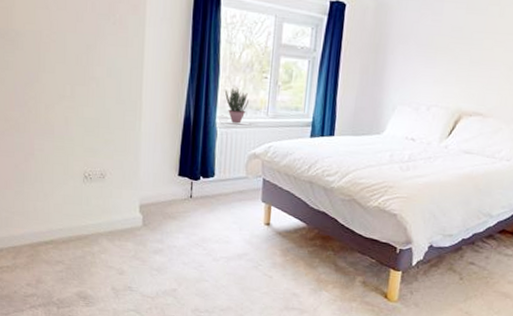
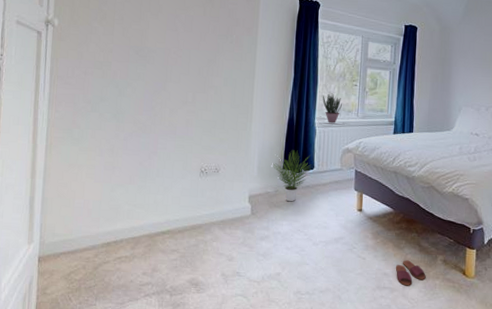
potted plant: none [167,154,212,213] -> present [273,150,312,202]
slippers: none [307,280,341,308] -> present [396,260,426,286]

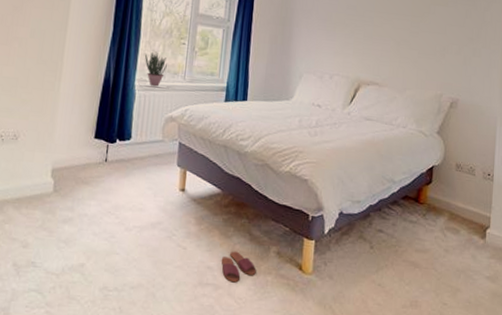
potted plant: present [273,150,312,202] -> none [83,116,129,178]

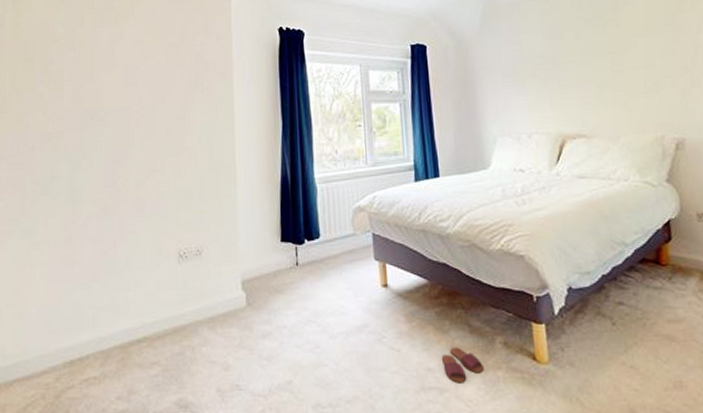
potted plant: present [144,52,167,87] -> none [319,139,345,177]

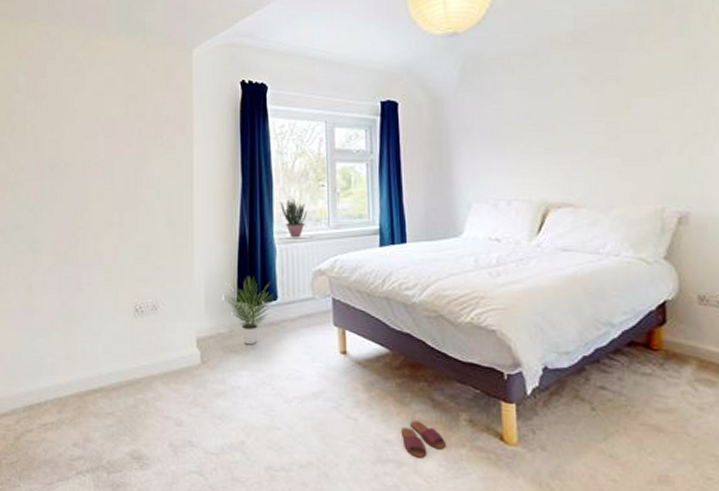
potted plant: none [268,216,317,284] -> present [224,276,275,345]
potted plant: none [319,139,345,177] -> present [280,198,307,238]

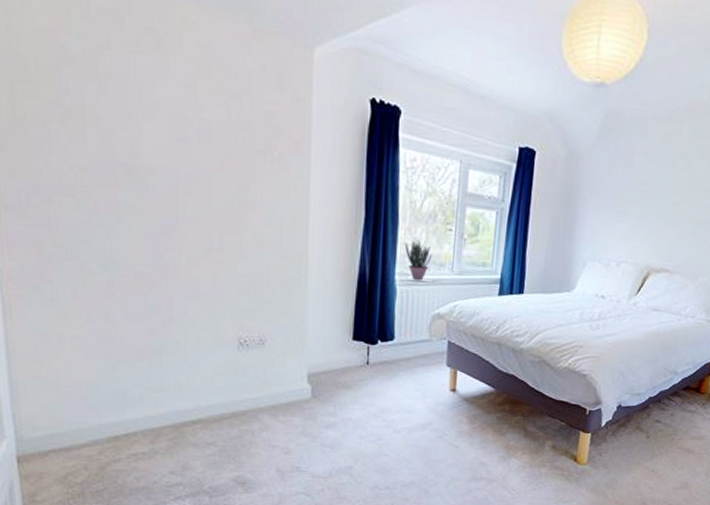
potted plant: present [224,276,275,345] -> none [339,315,392,382]
slippers: present [402,420,446,458] -> none [495,447,531,476]

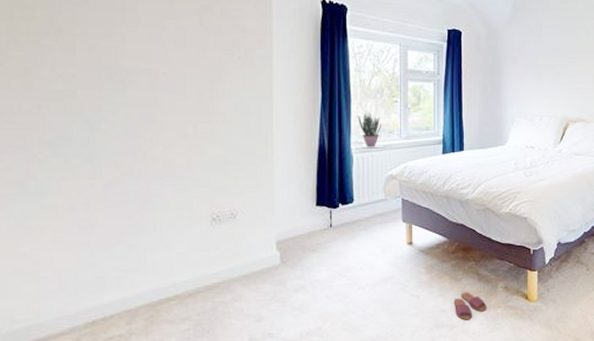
slippers: none [495,447,531,476] -> present [454,292,487,321]

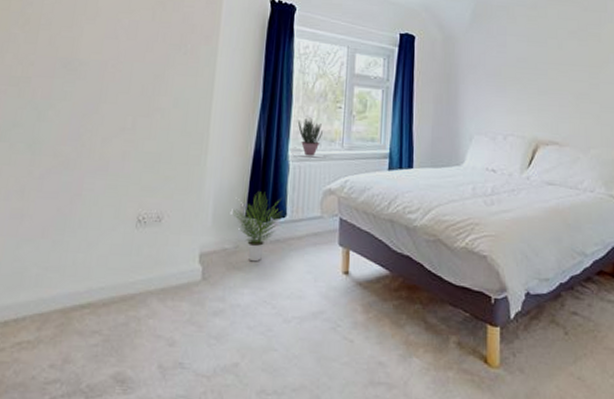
potted plant: none [304,182,351,244] -> present [233,191,284,262]
slippers: present [454,292,487,321] -> none [395,342,435,381]

